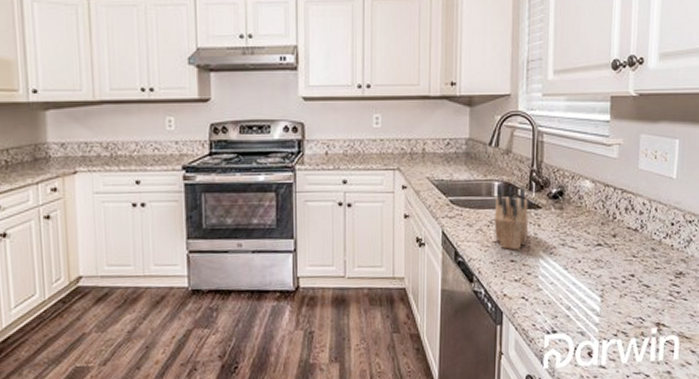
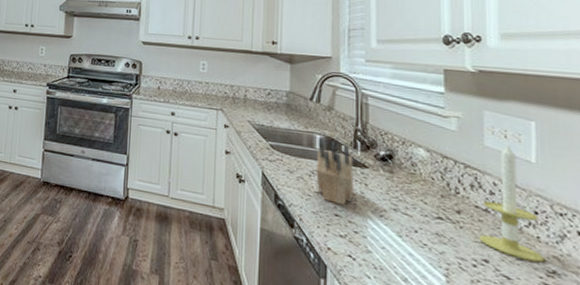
candle: none [628,164,675,268] -> present [478,144,545,263]

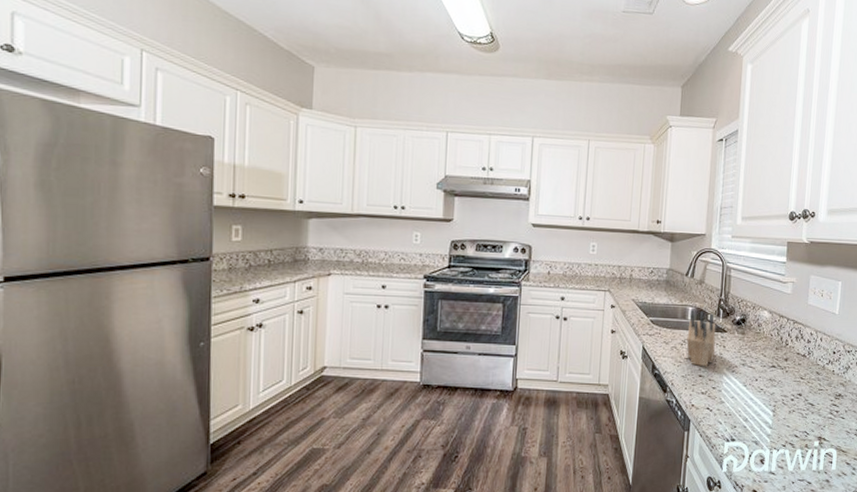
candle: present [478,144,545,263] -> none [797,301,836,389]

